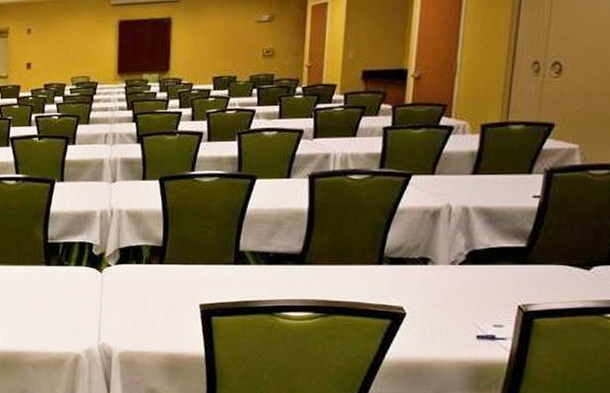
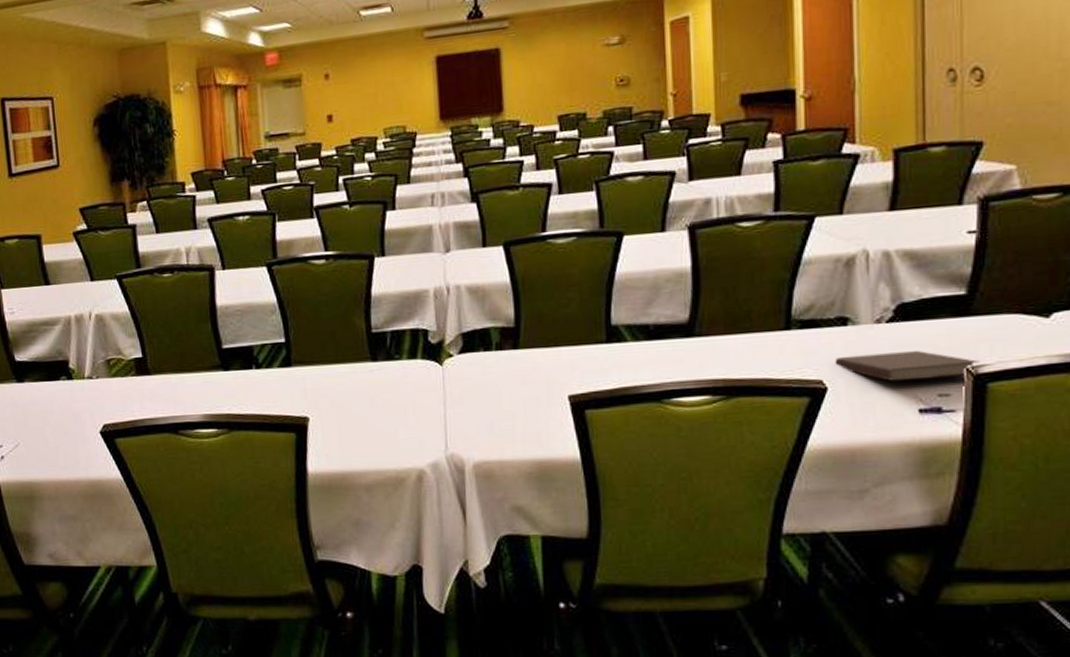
notebook: none [414,288,531,313] -> present [835,350,981,381]

